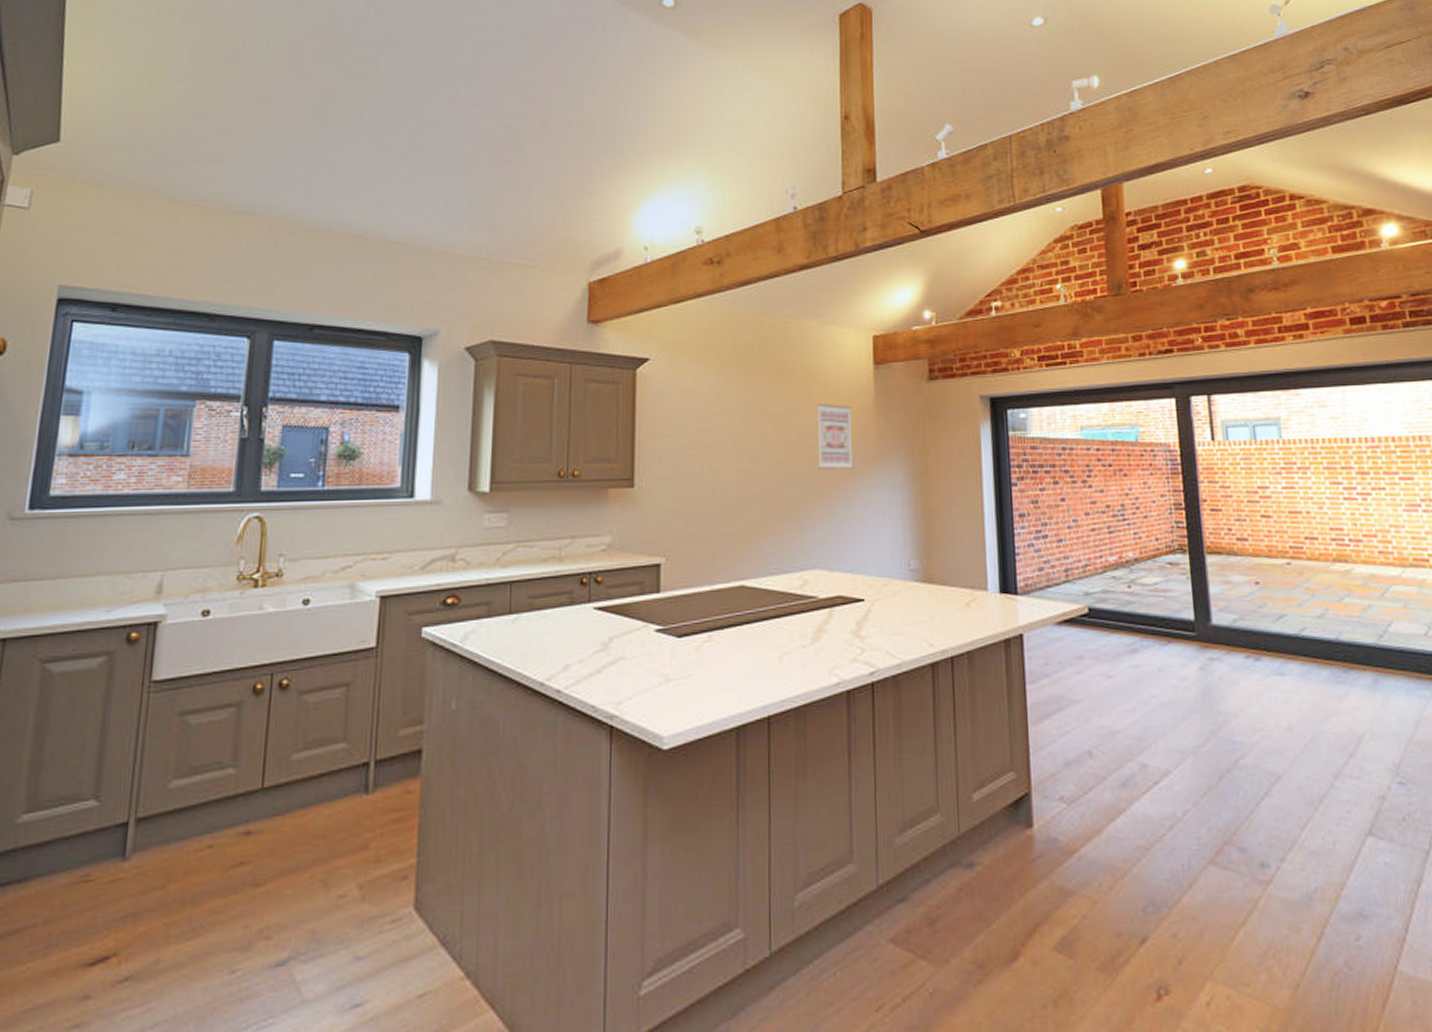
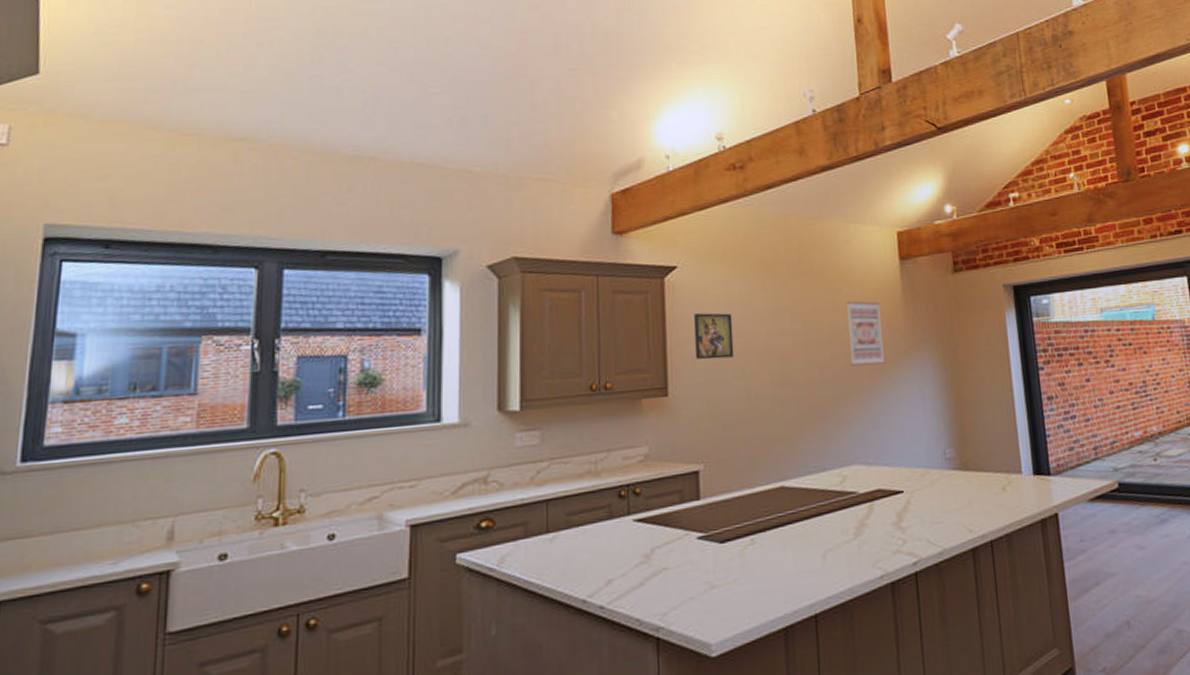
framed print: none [662,407,702,454] -> present [694,312,735,360]

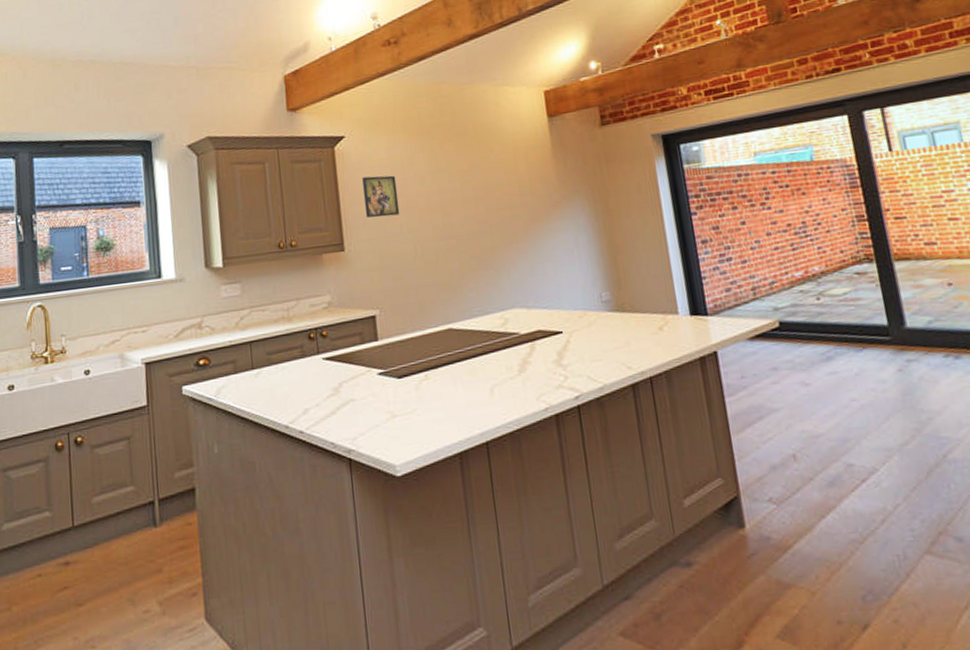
wall art: present [845,300,886,367] -> none [498,157,539,219]

